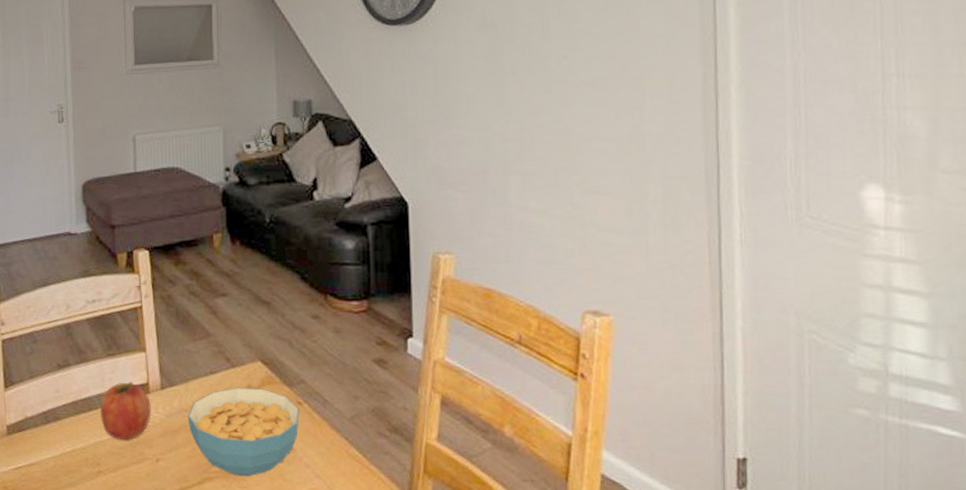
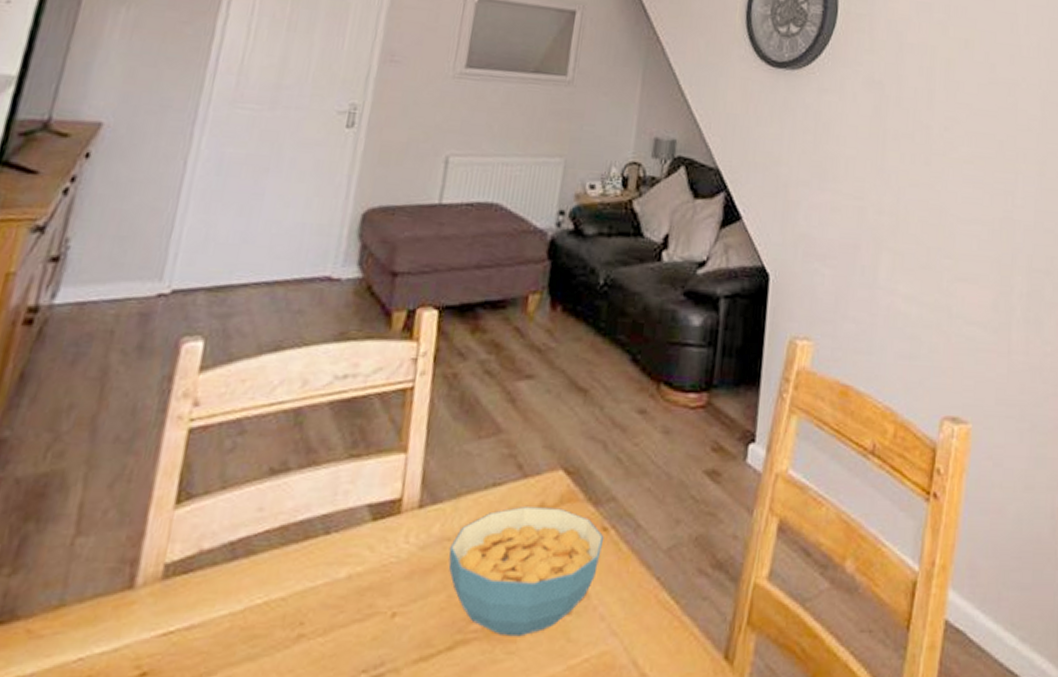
fruit: present [99,381,151,440] -> none [319,495,400,585]

